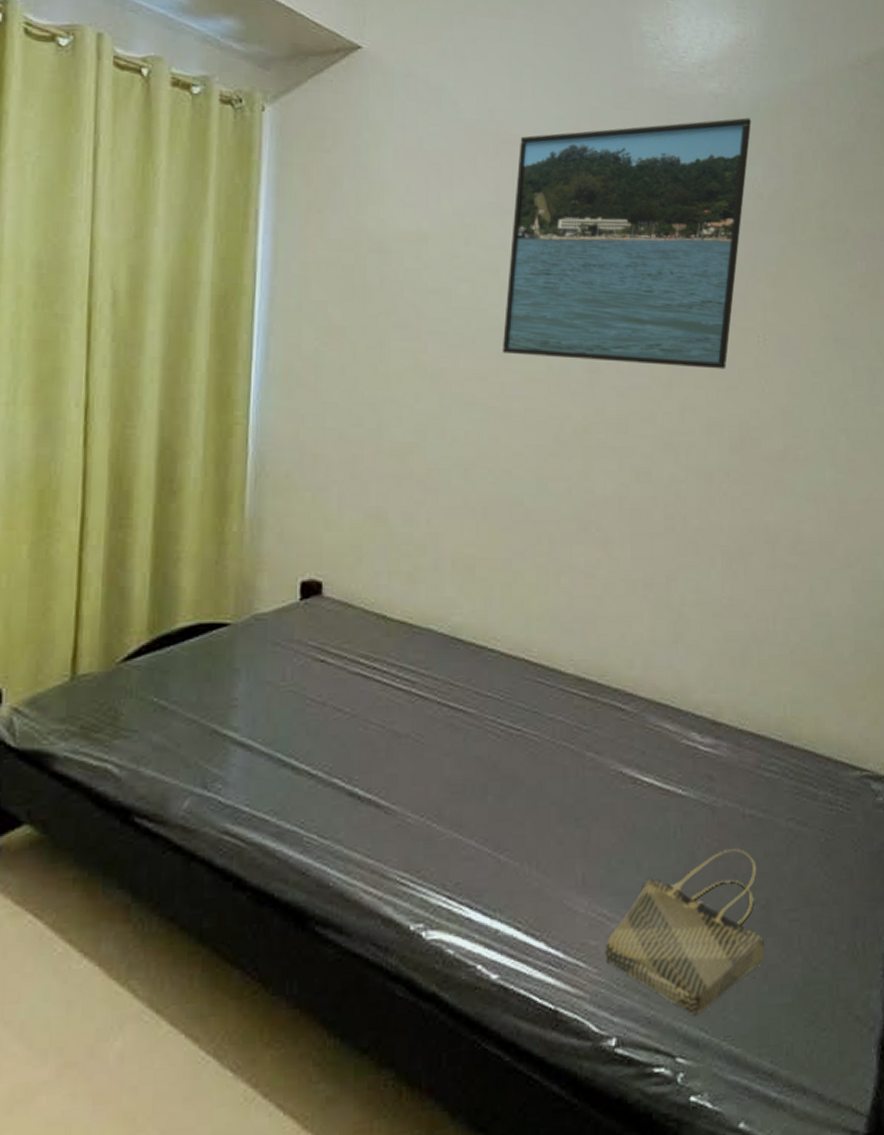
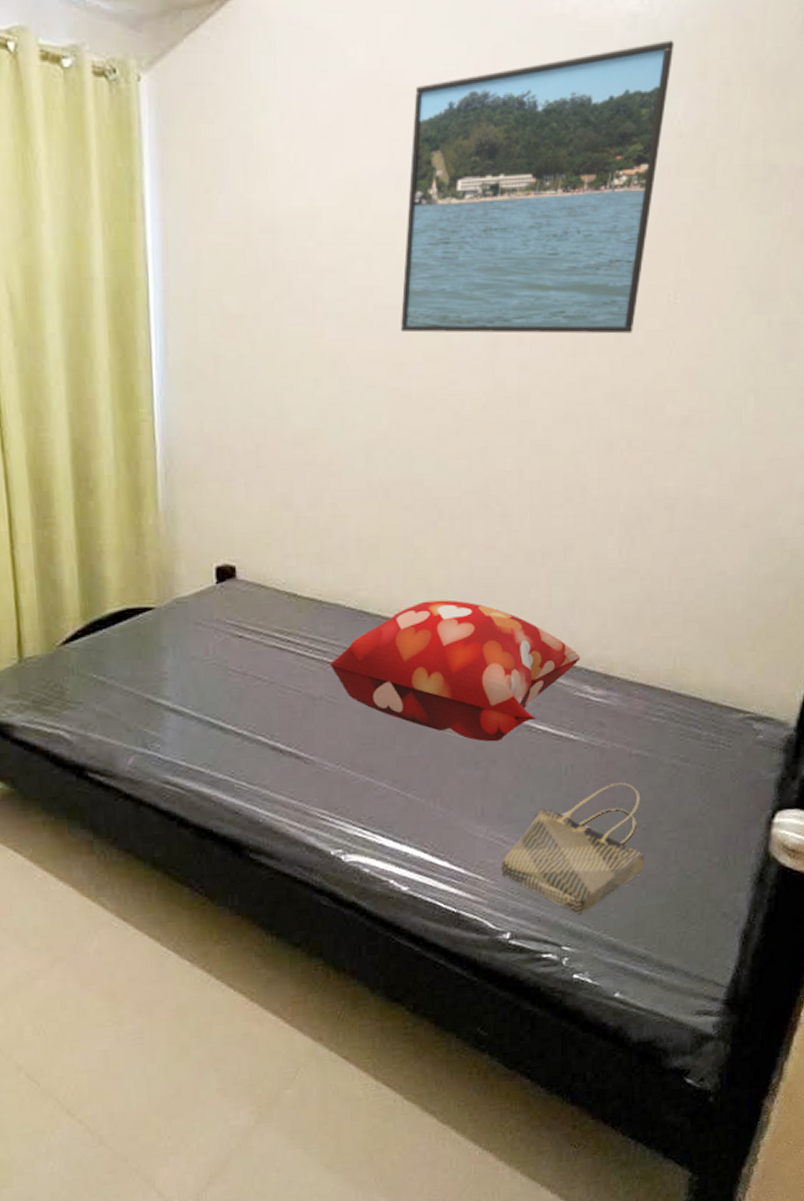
decorative pillow: none [418,629,687,795] -> present [330,600,581,742]

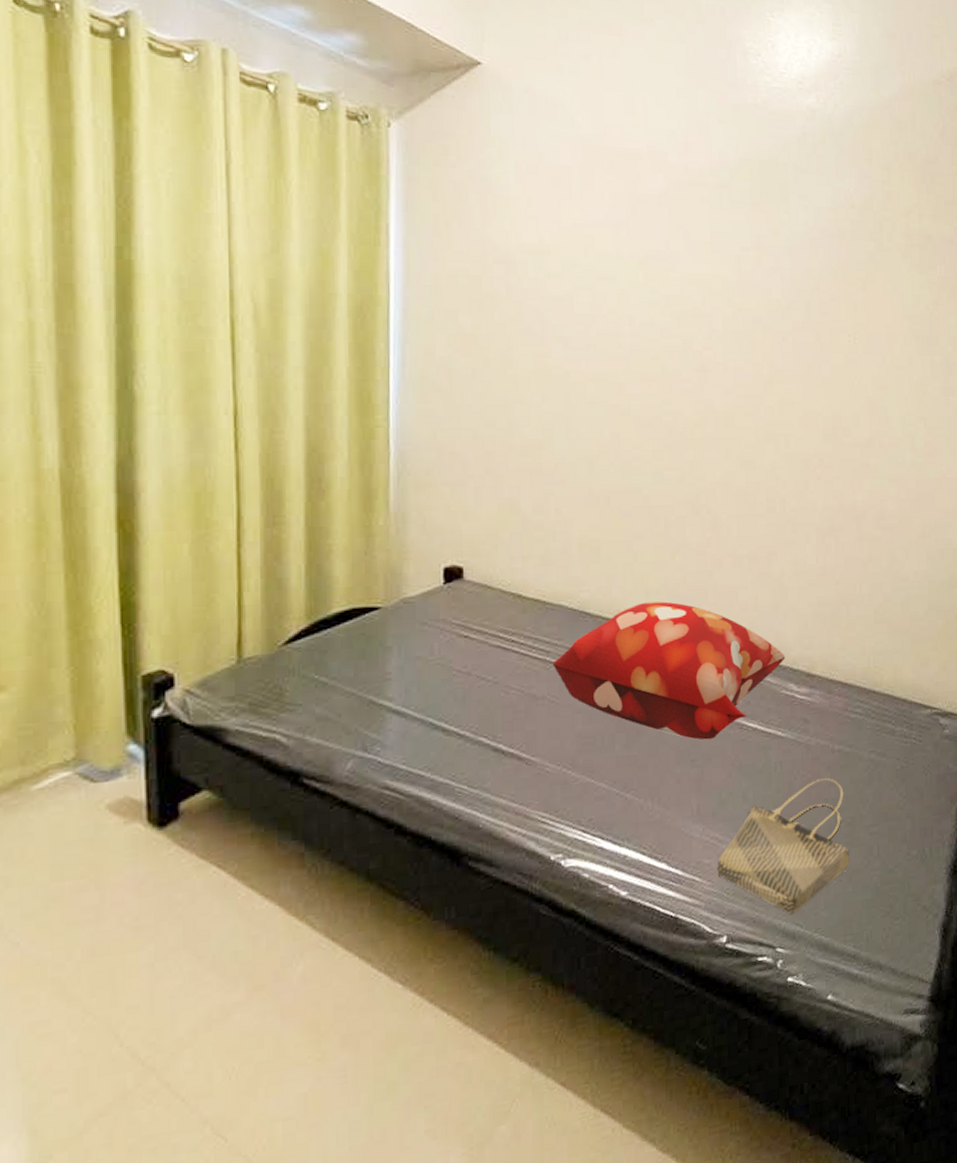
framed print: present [400,40,675,334] -> none [620,131,845,366]

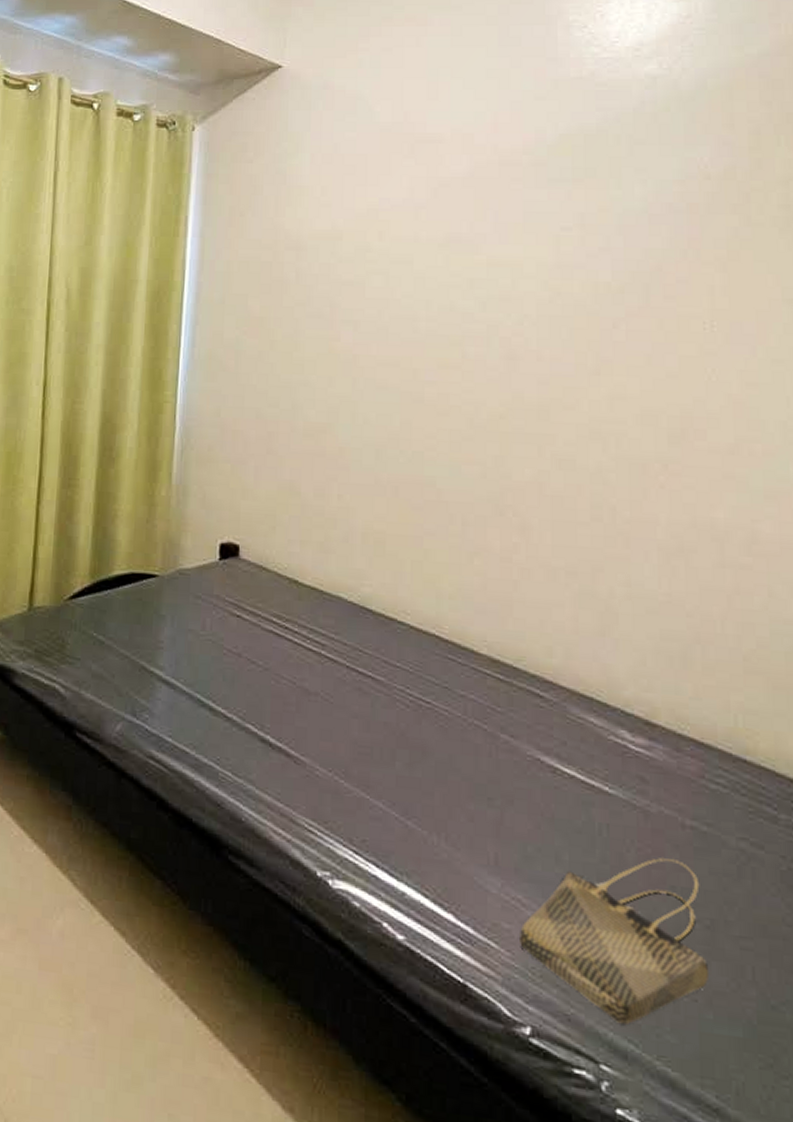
decorative pillow: present [552,601,786,740] -> none [328,606,615,779]

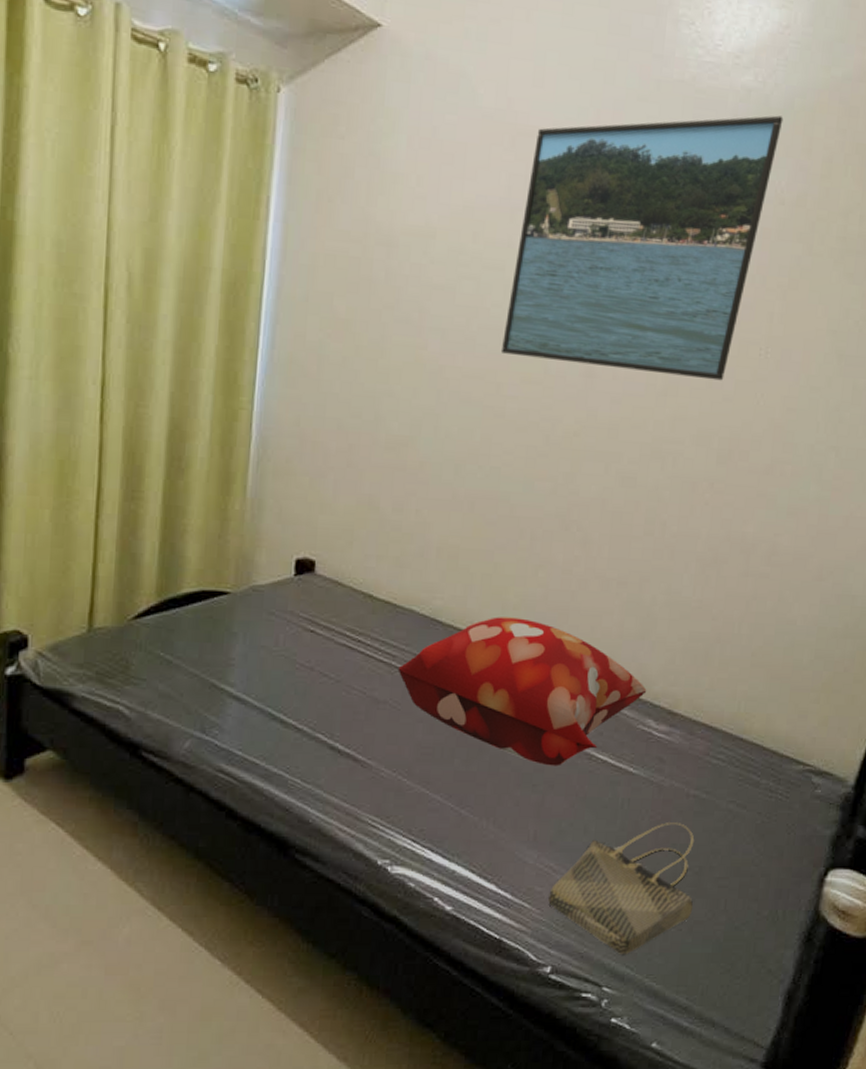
decorative pillow: none [328,606,615,779] -> present [397,617,647,766]
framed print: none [414,97,697,357] -> present [500,115,784,381]

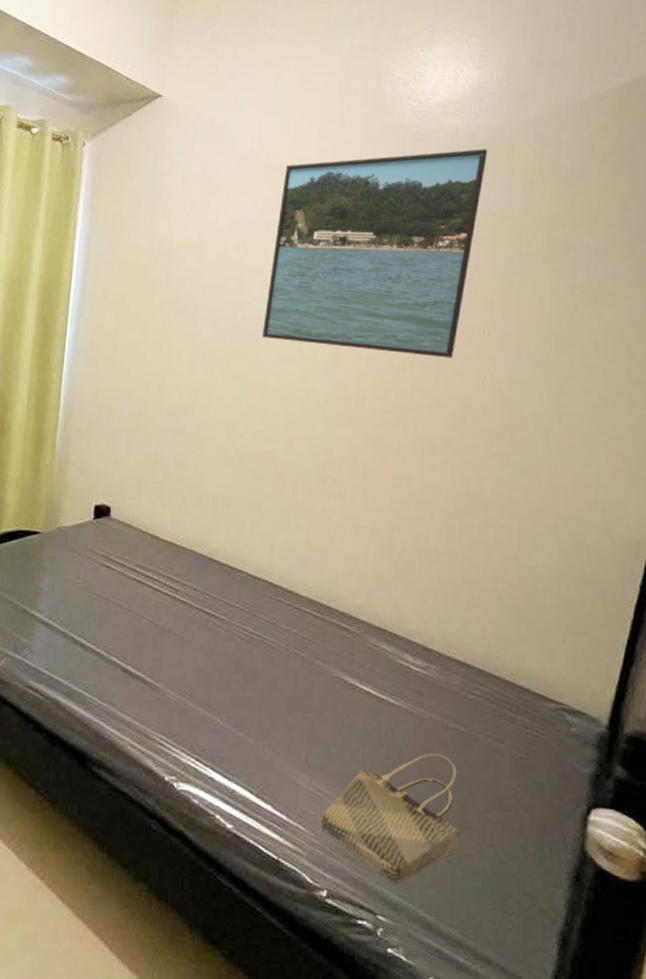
decorative pillow: present [397,617,647,766] -> none [180,558,403,695]

